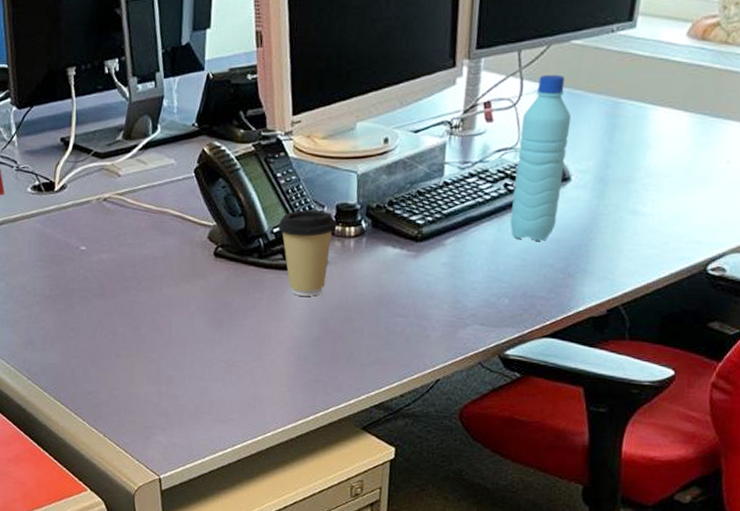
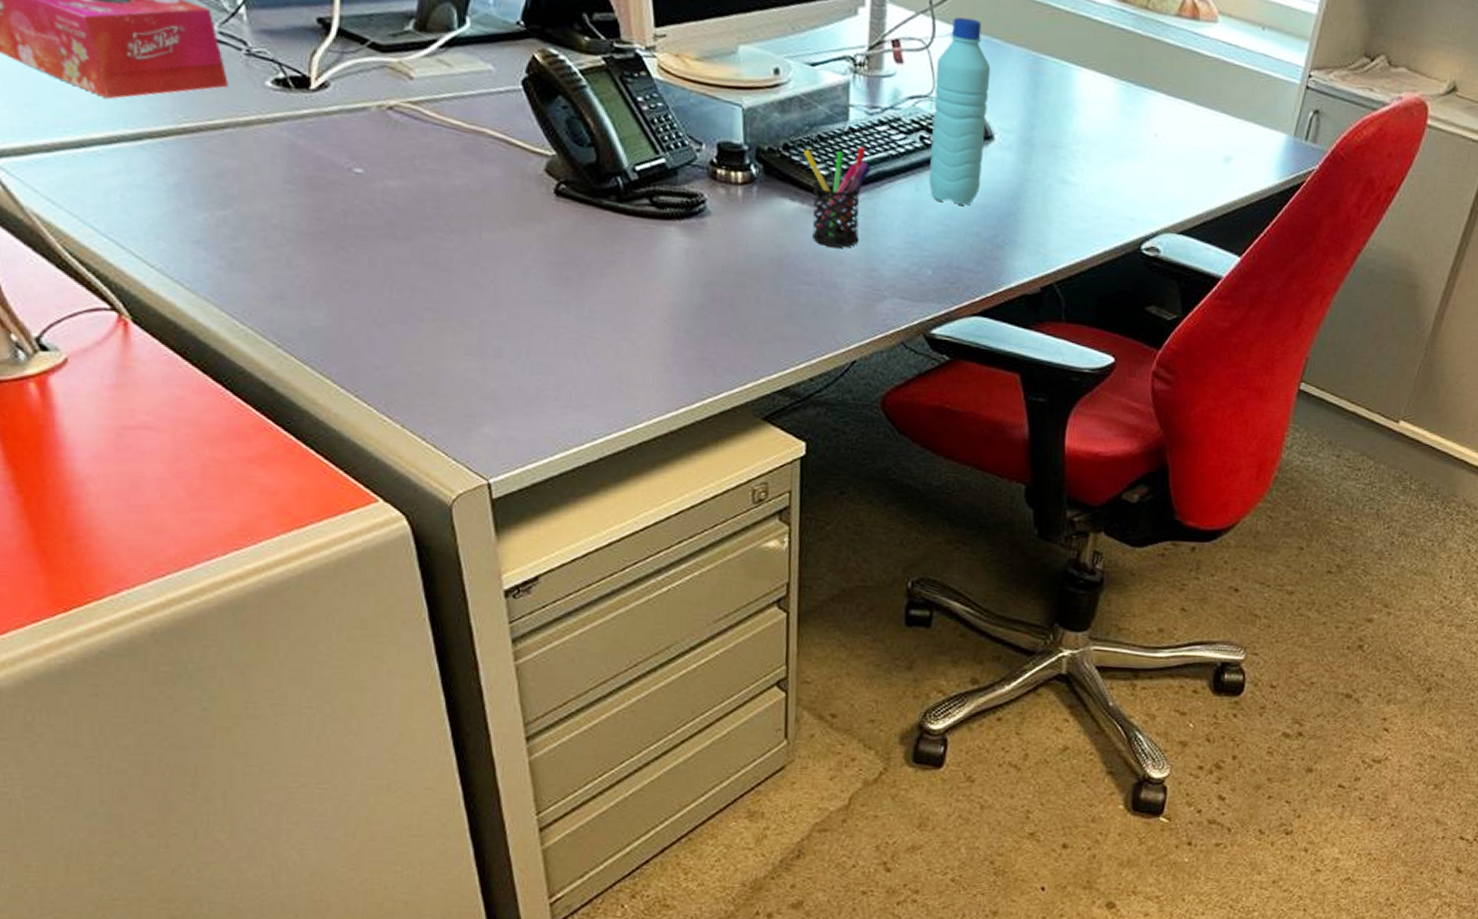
coffee cup: present [277,209,337,296] -> none [641,145,720,254]
pen holder: none [404,197,461,284] -> present [803,146,871,248]

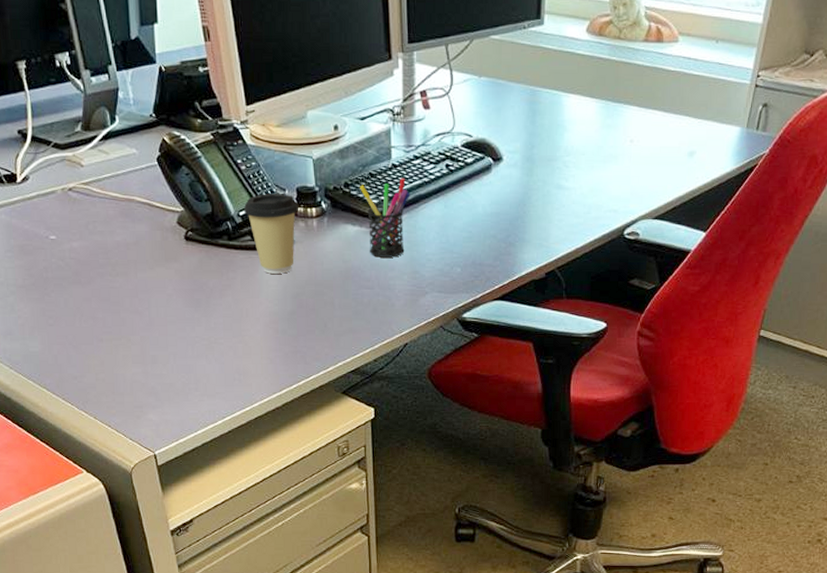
coffee cup: none [641,145,720,254] -> present [243,193,299,274]
water bottle: present [929,16,991,206] -> none [455,66,498,215]

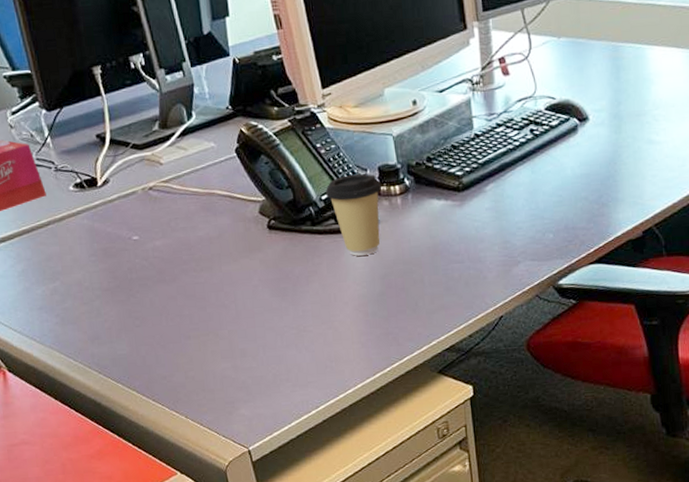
pen holder: present [359,177,410,258] -> none [442,147,496,230]

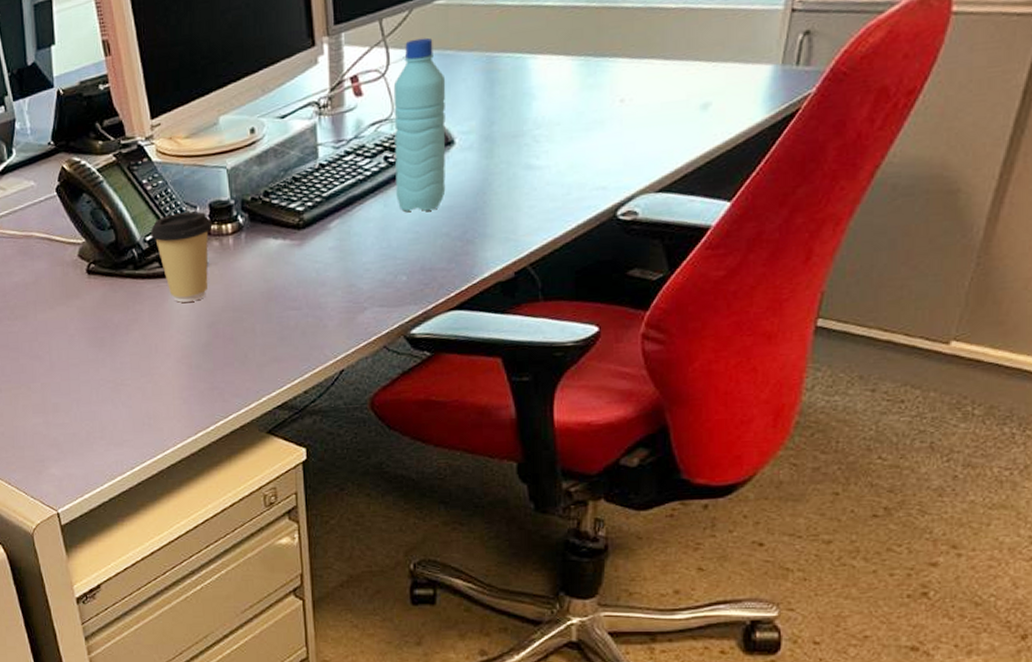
water bottle: none [535,27,583,178] -> present [393,37,446,212]

